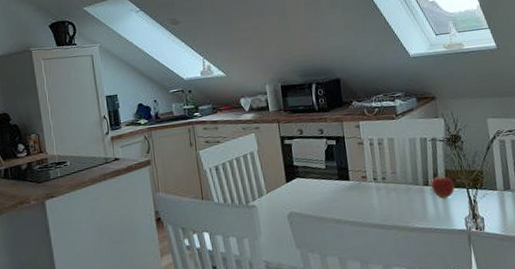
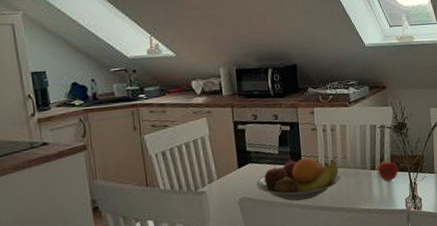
fruit bowl: none [304,173,393,218] -> present [256,158,342,201]

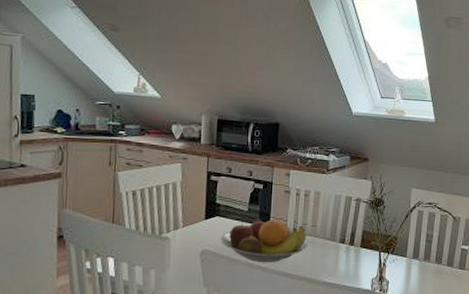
apple: present [378,157,399,182] -> none [347,233,369,258]

